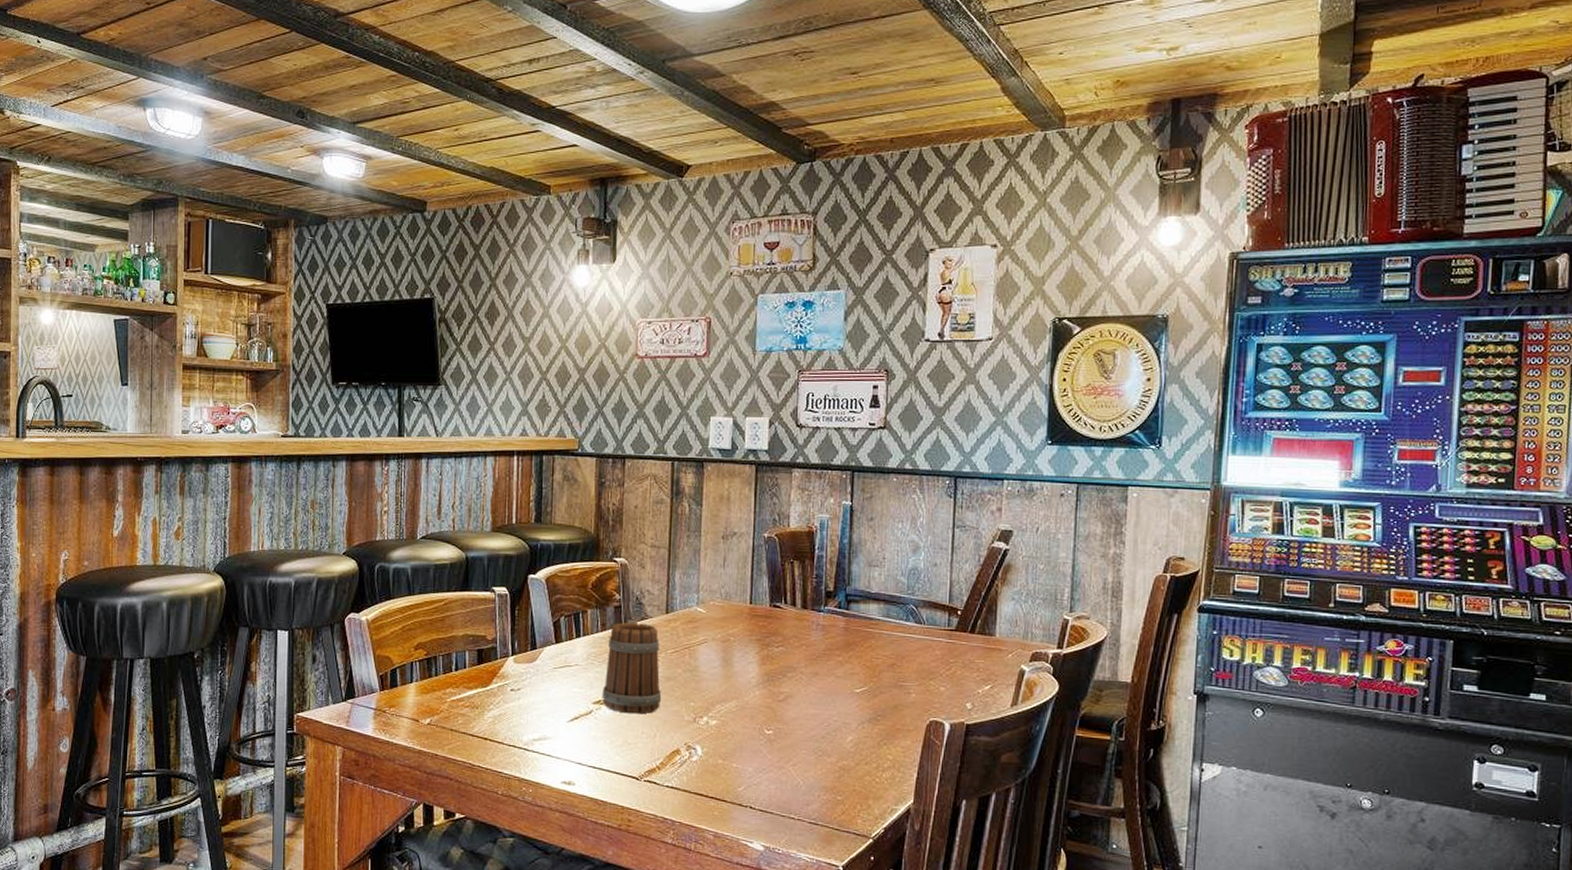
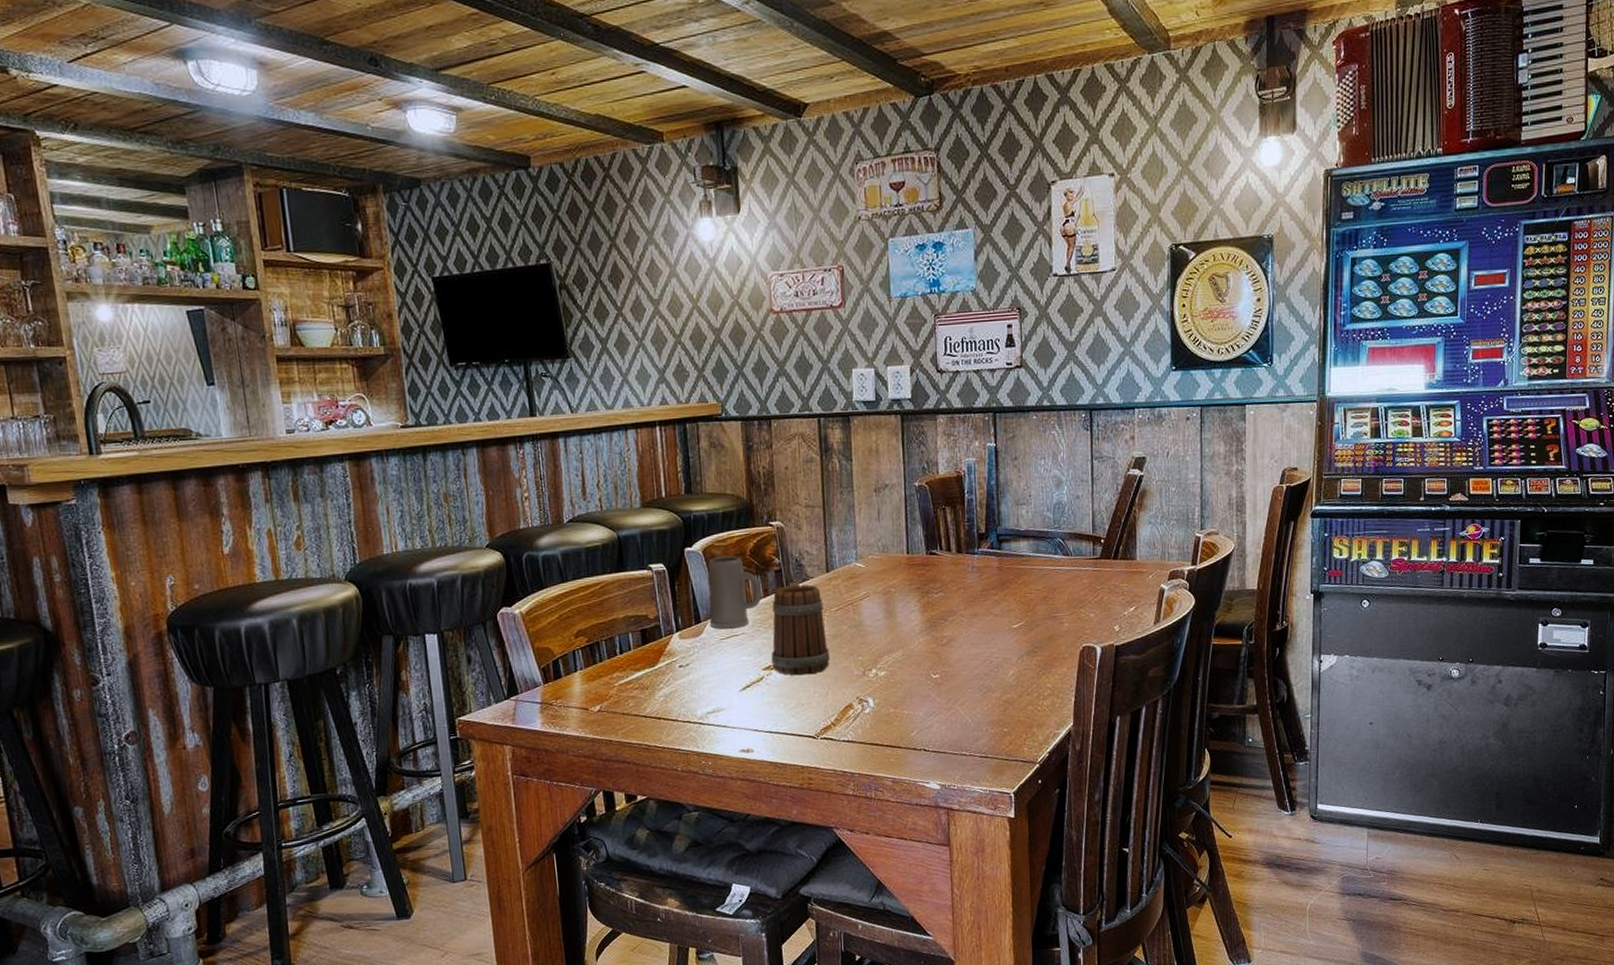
beer mug: none [544,587,600,660] -> present [707,556,762,630]

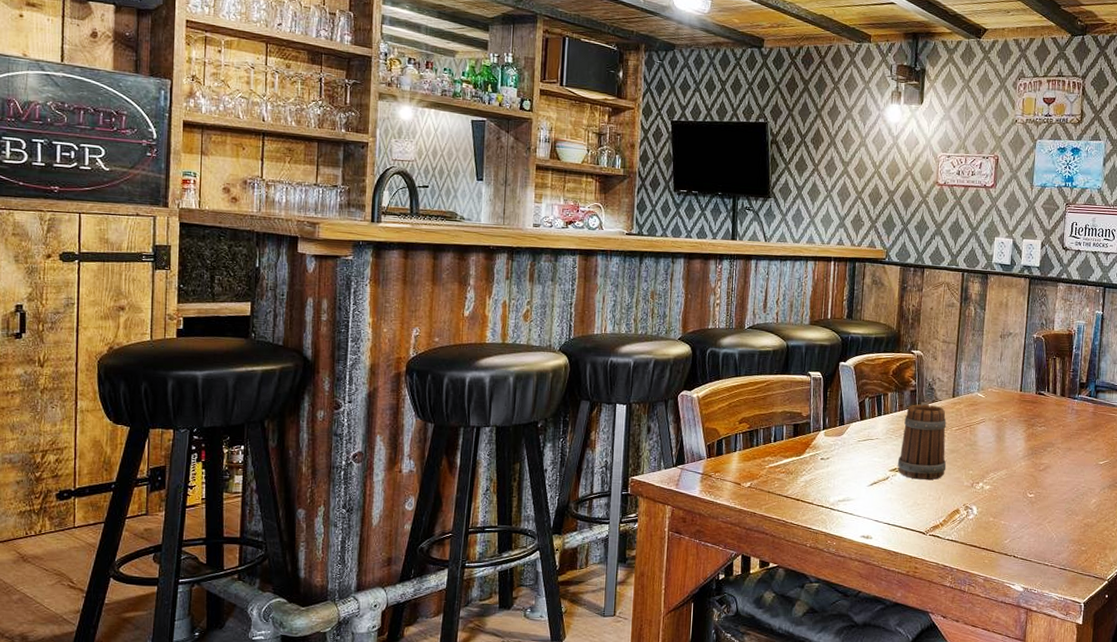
beer mug: present [707,556,762,630] -> none [851,373,898,434]

